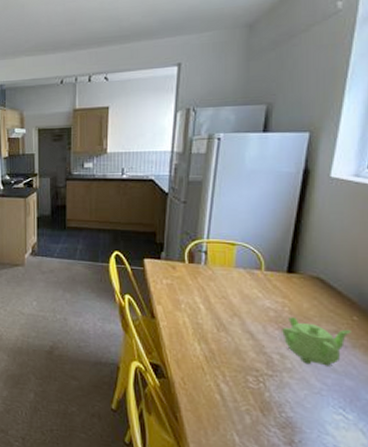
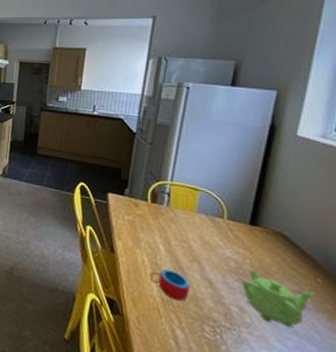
mug: none [192,327,233,357] -> present [149,269,191,302]

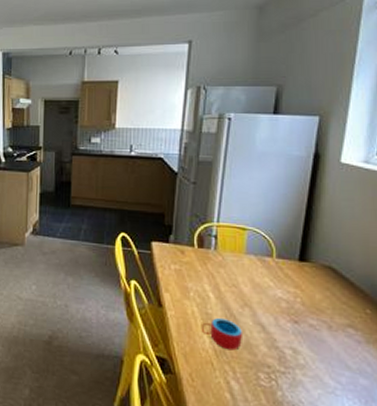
teapot: present [242,270,315,328] -> none [294,309,365,363]

